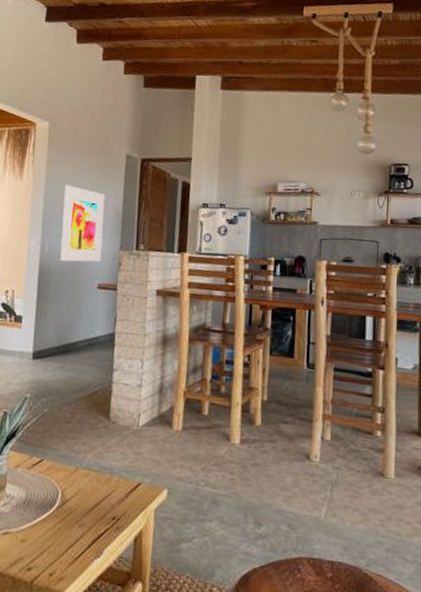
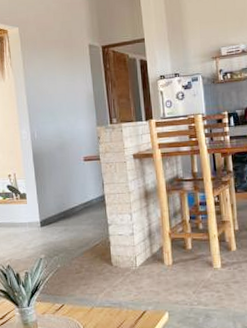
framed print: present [60,185,105,262] -> none [42,78,83,143]

